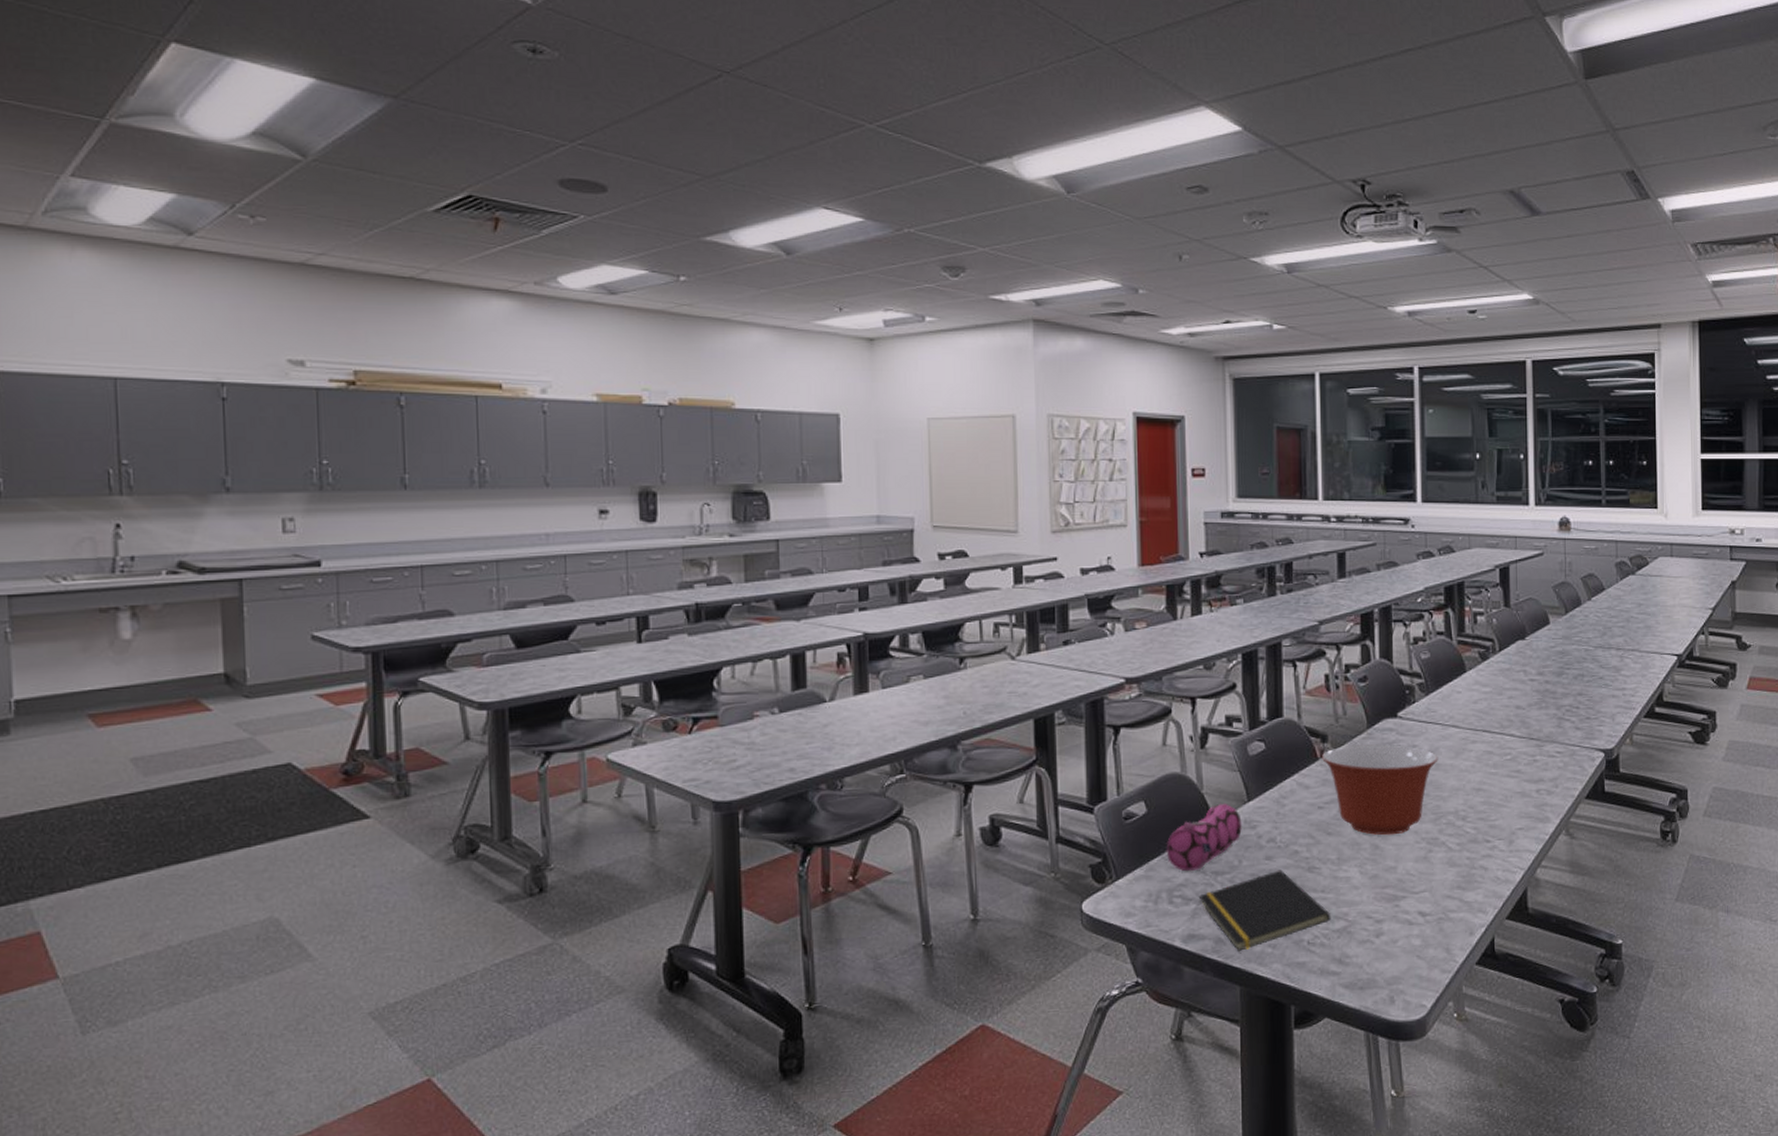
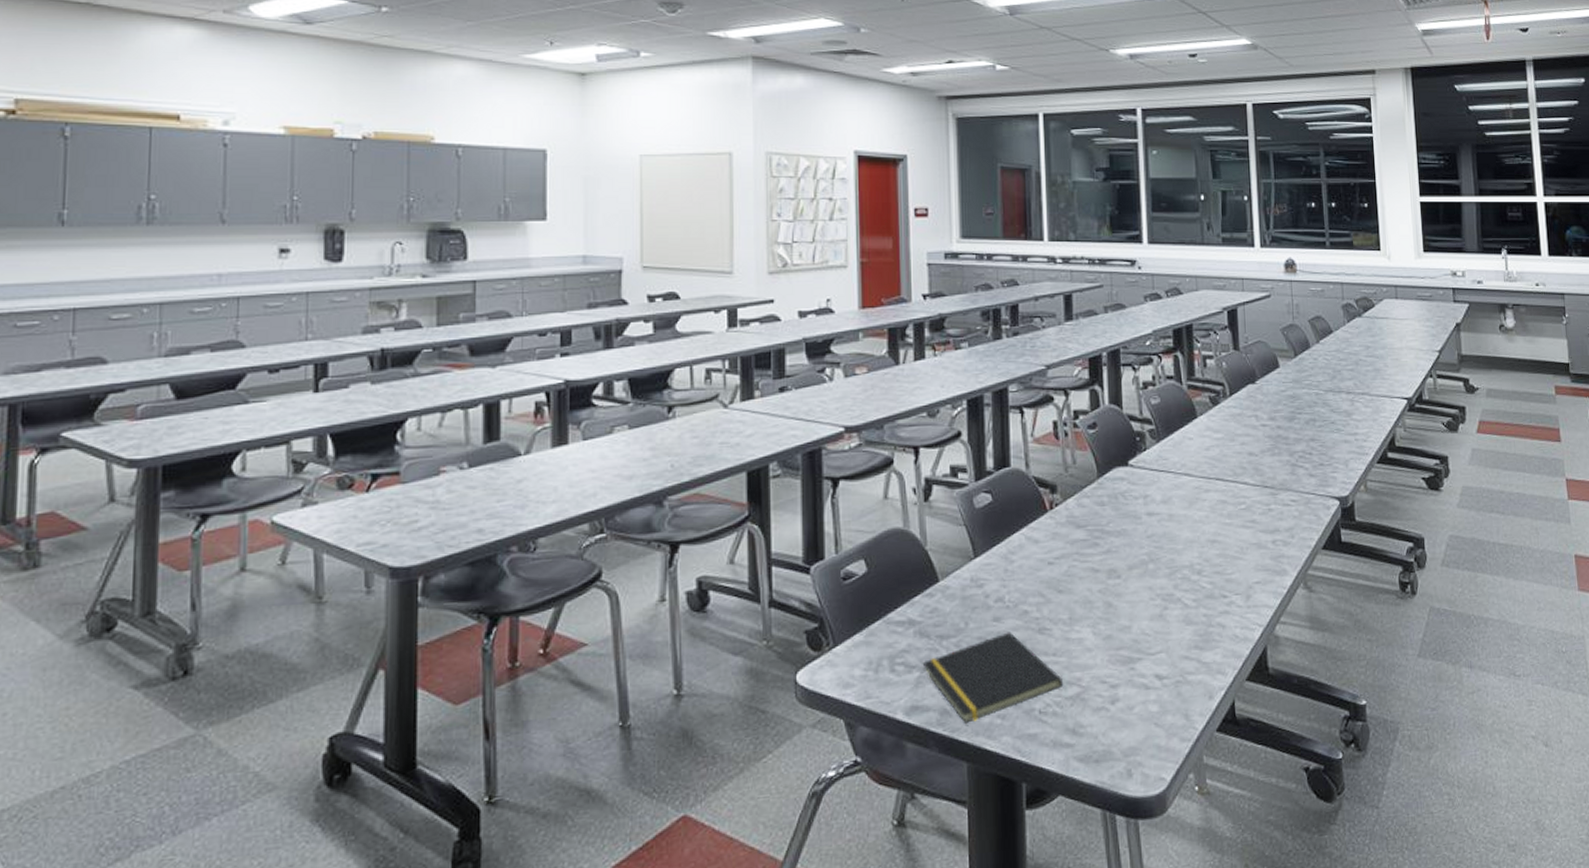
pencil case: present [1166,803,1242,872] -> none [887,560,968,637]
mixing bowl: present [1321,744,1438,836] -> none [1050,494,1171,593]

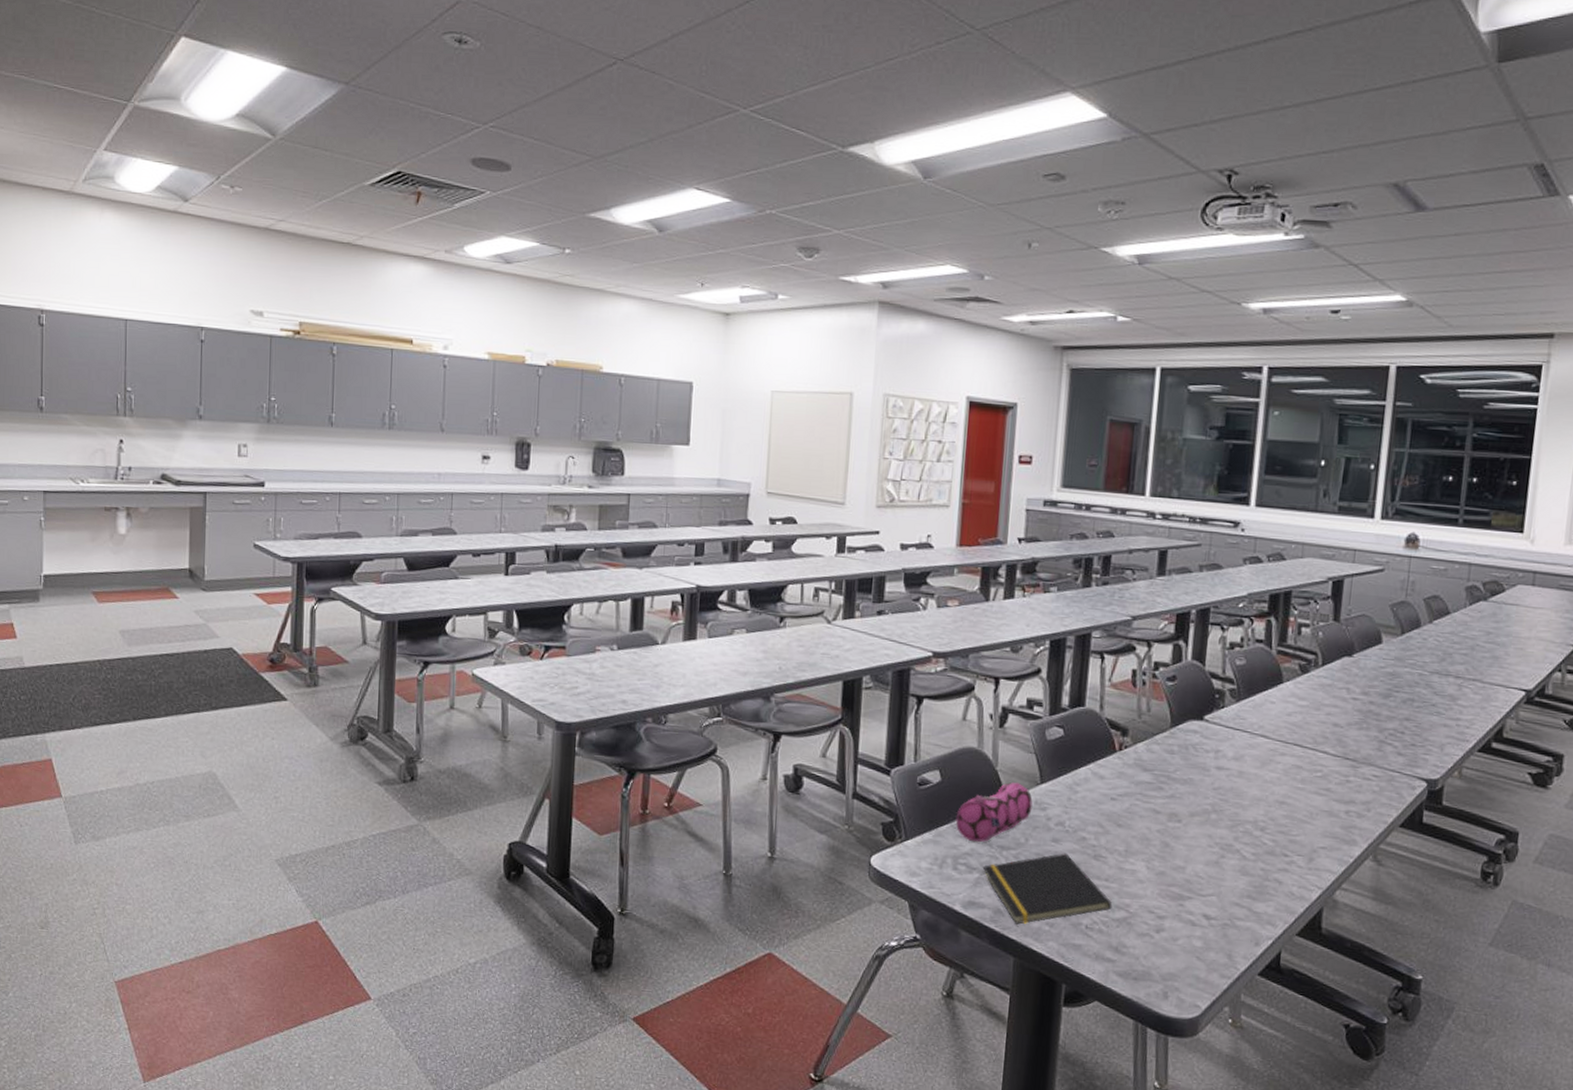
pencil case: none [887,560,968,637] -> present [955,782,1033,843]

